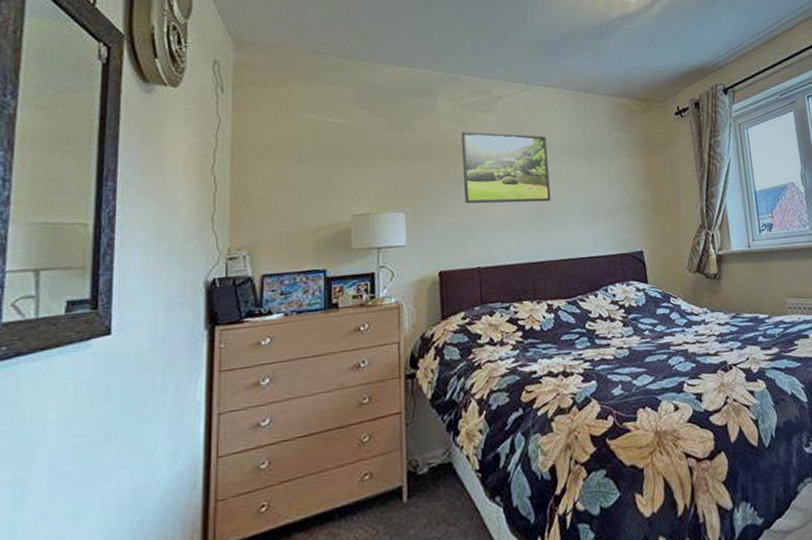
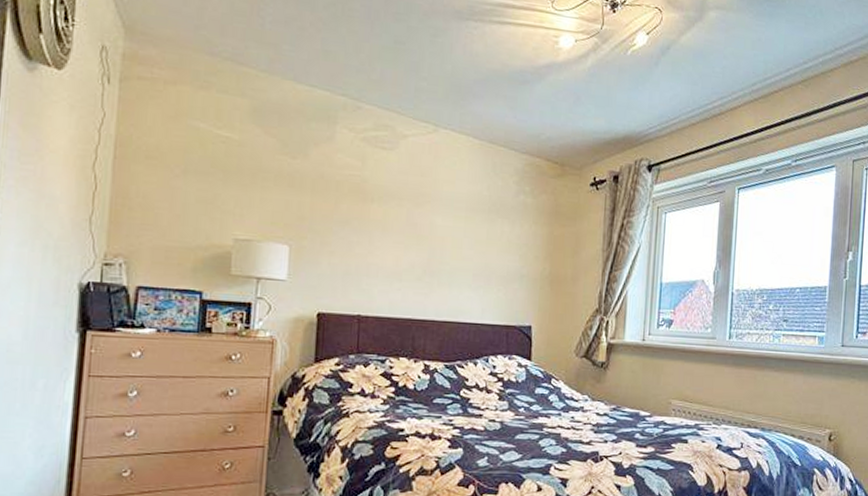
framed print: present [462,131,551,204] -> none [353,168,448,258]

